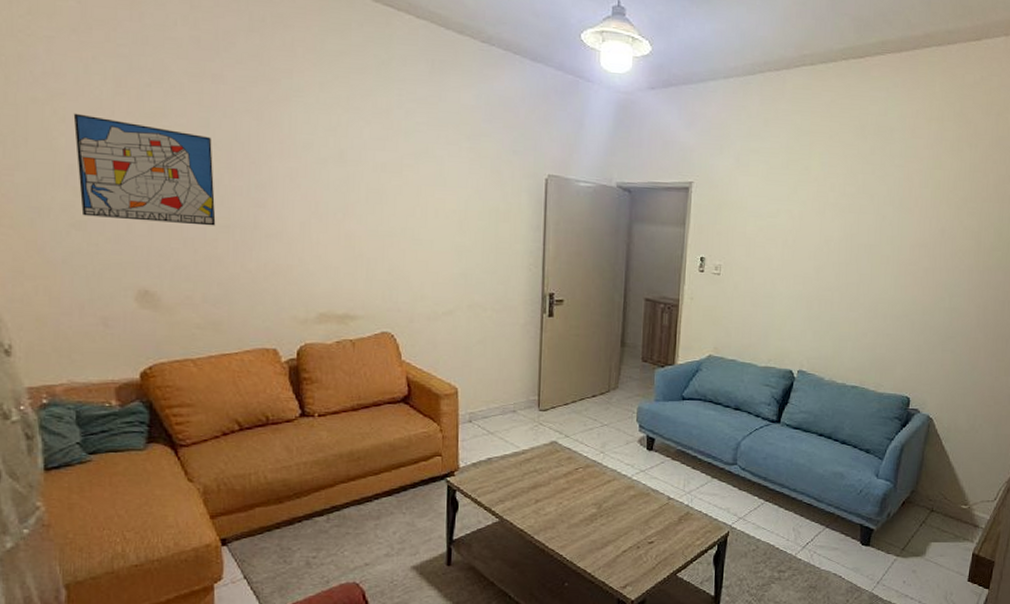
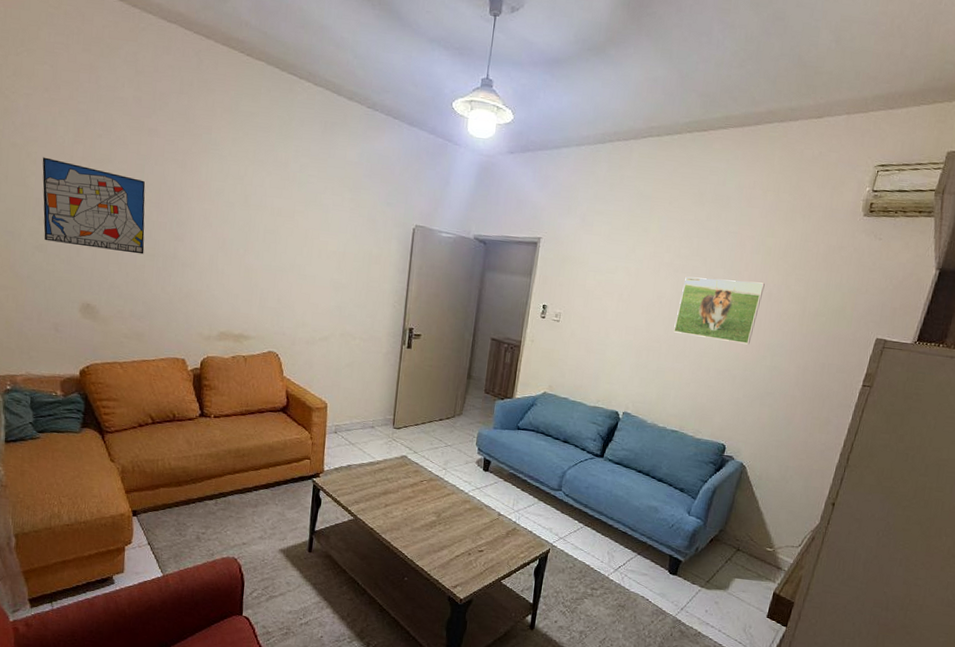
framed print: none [845,216,937,287] -> present [674,277,765,345]

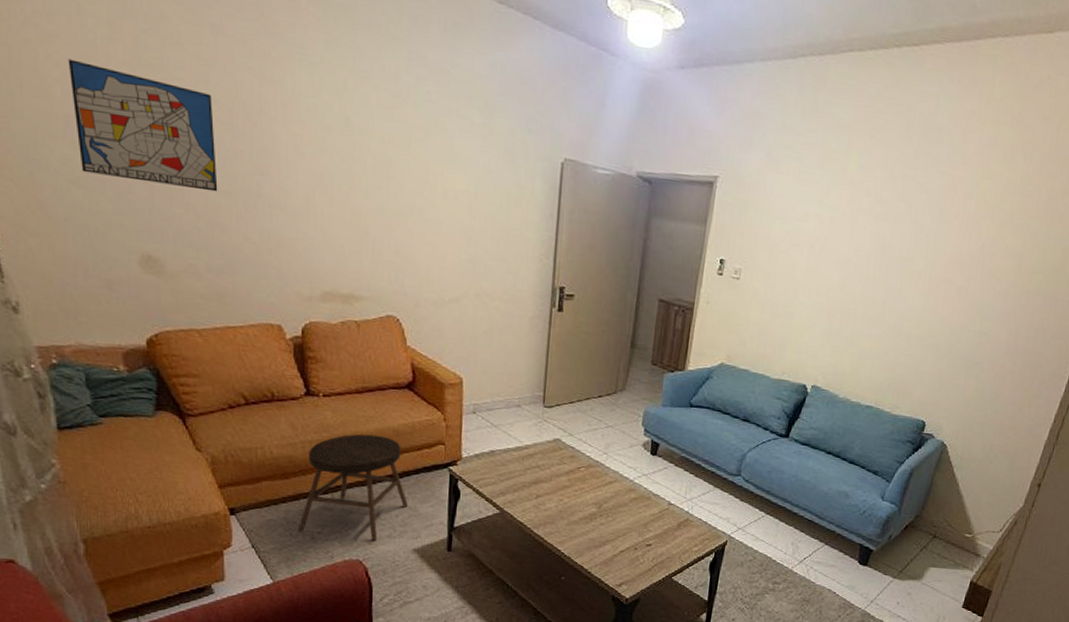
stool: none [186,449,278,542] -> present [297,434,408,541]
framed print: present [674,277,765,345] -> none [871,226,977,307]

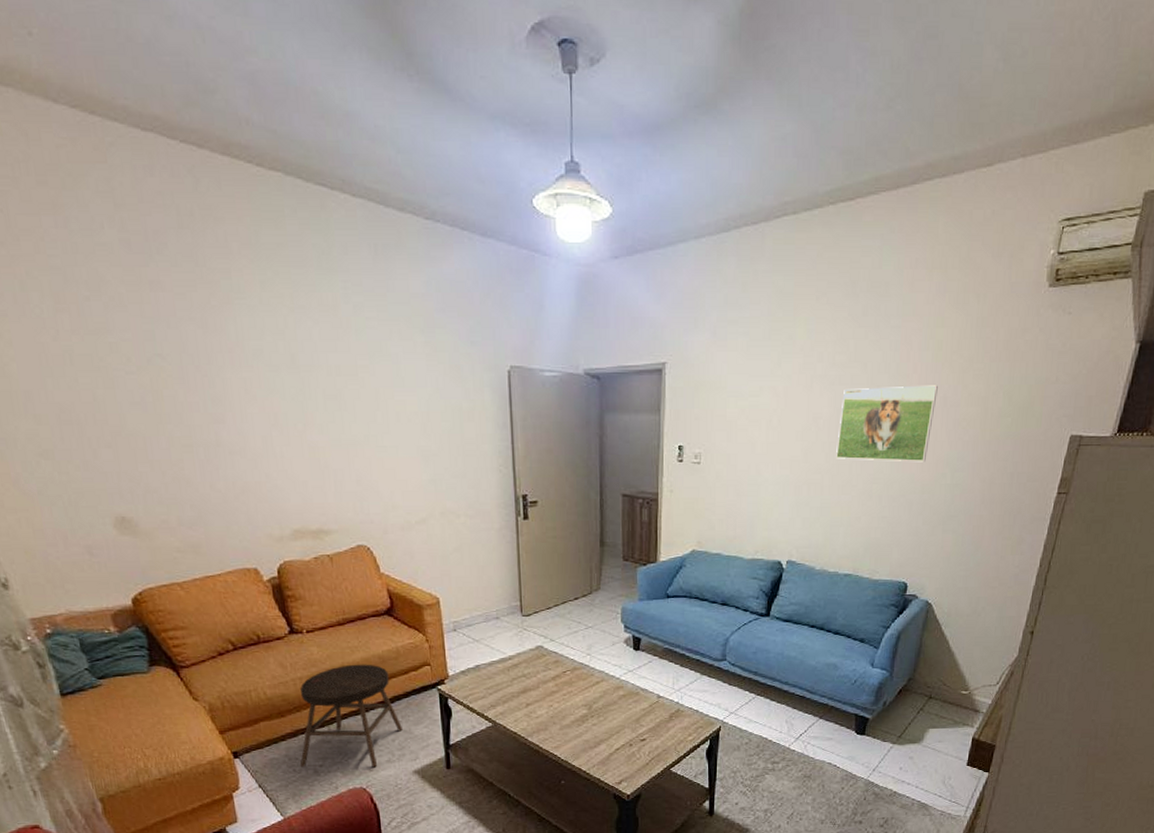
wall art: present [68,59,218,192] -> none [19,336,179,446]
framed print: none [871,226,977,307] -> present [836,385,938,462]

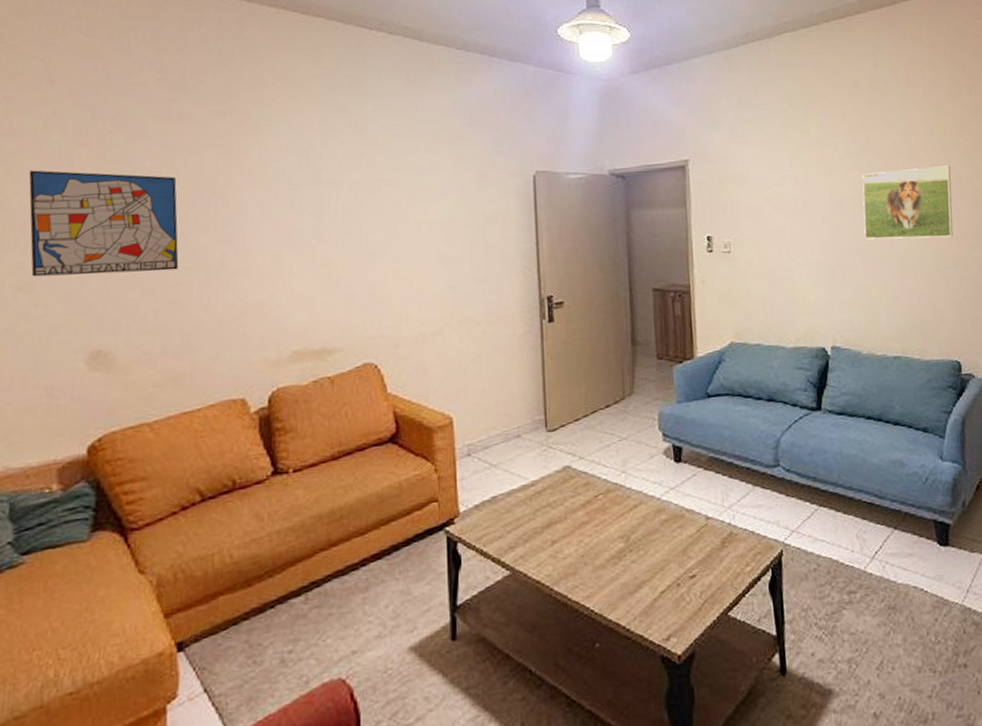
wall art: none [19,336,179,446] -> present [28,170,179,277]
stool: present [300,664,402,768] -> none [262,506,399,657]

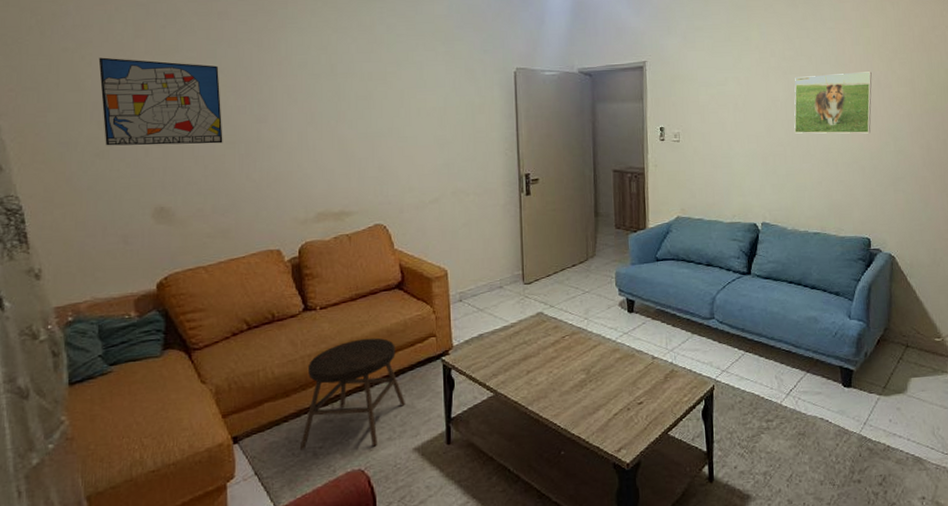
stool: none [262,506,399,657] -> present [299,338,405,451]

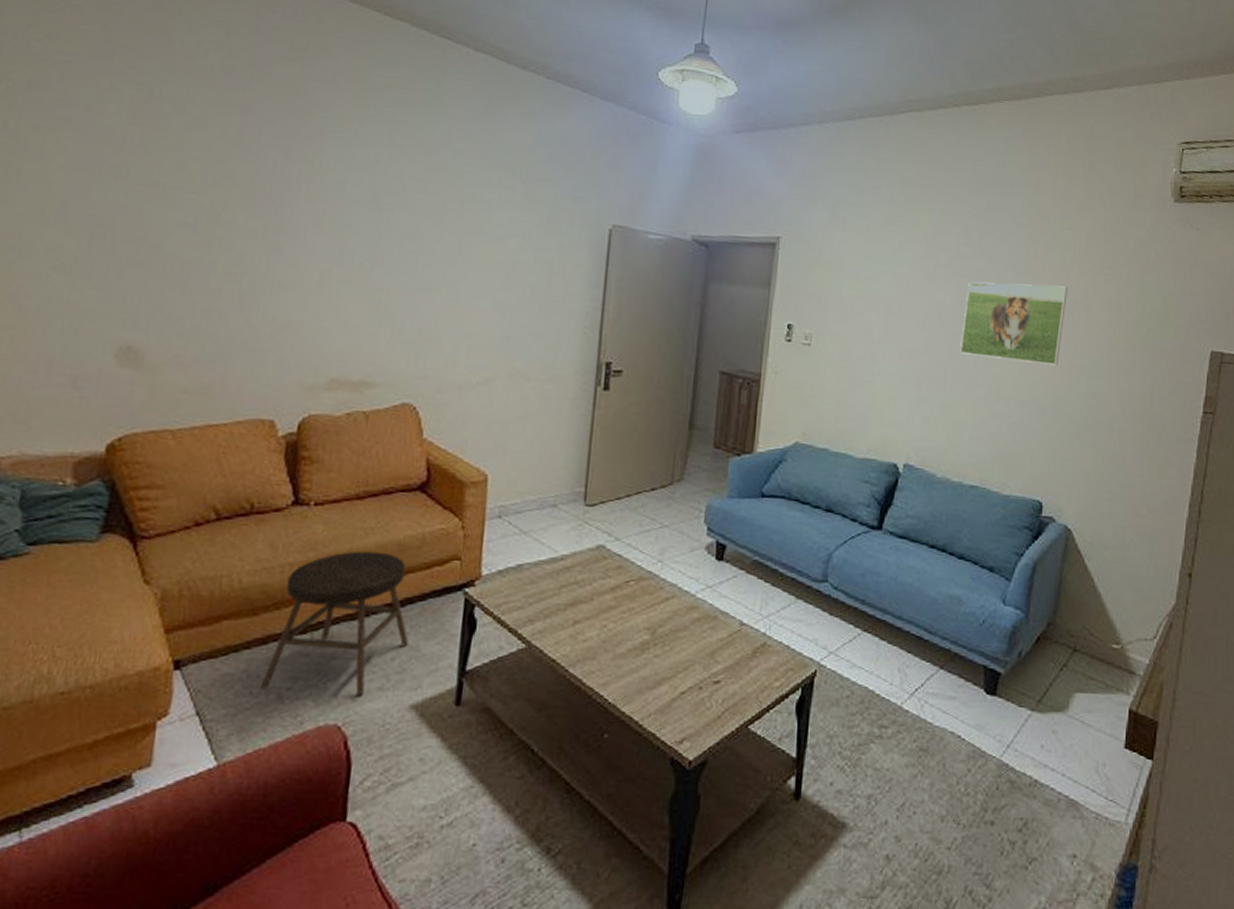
wall art: present [98,57,223,146] -> none [69,144,231,274]

